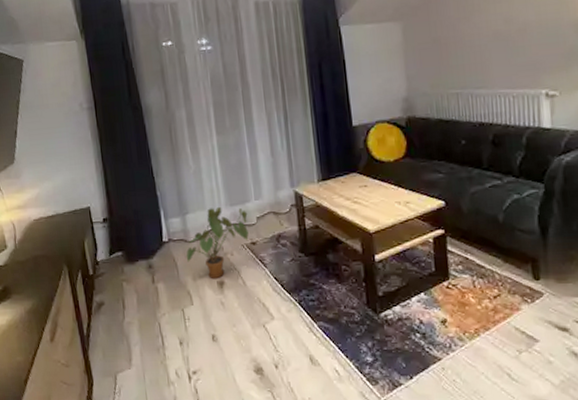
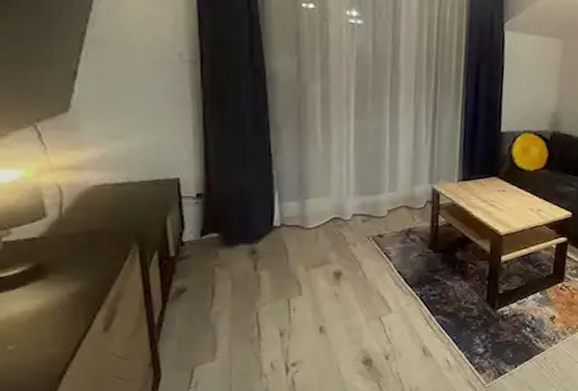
house plant: present [186,206,249,278] -> none [300,194,378,269]

